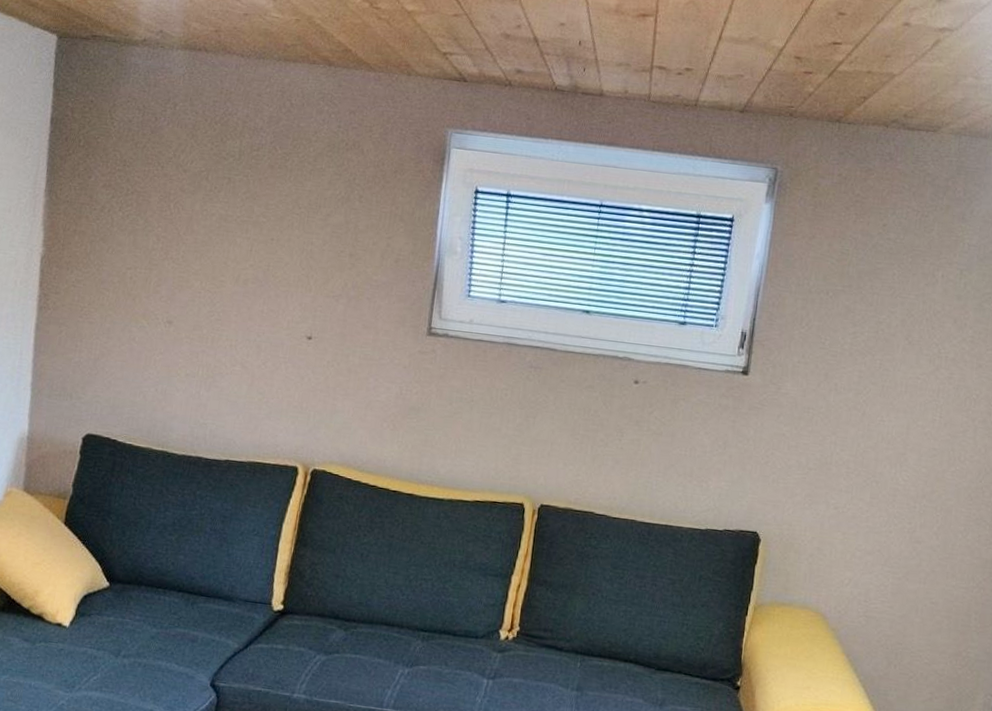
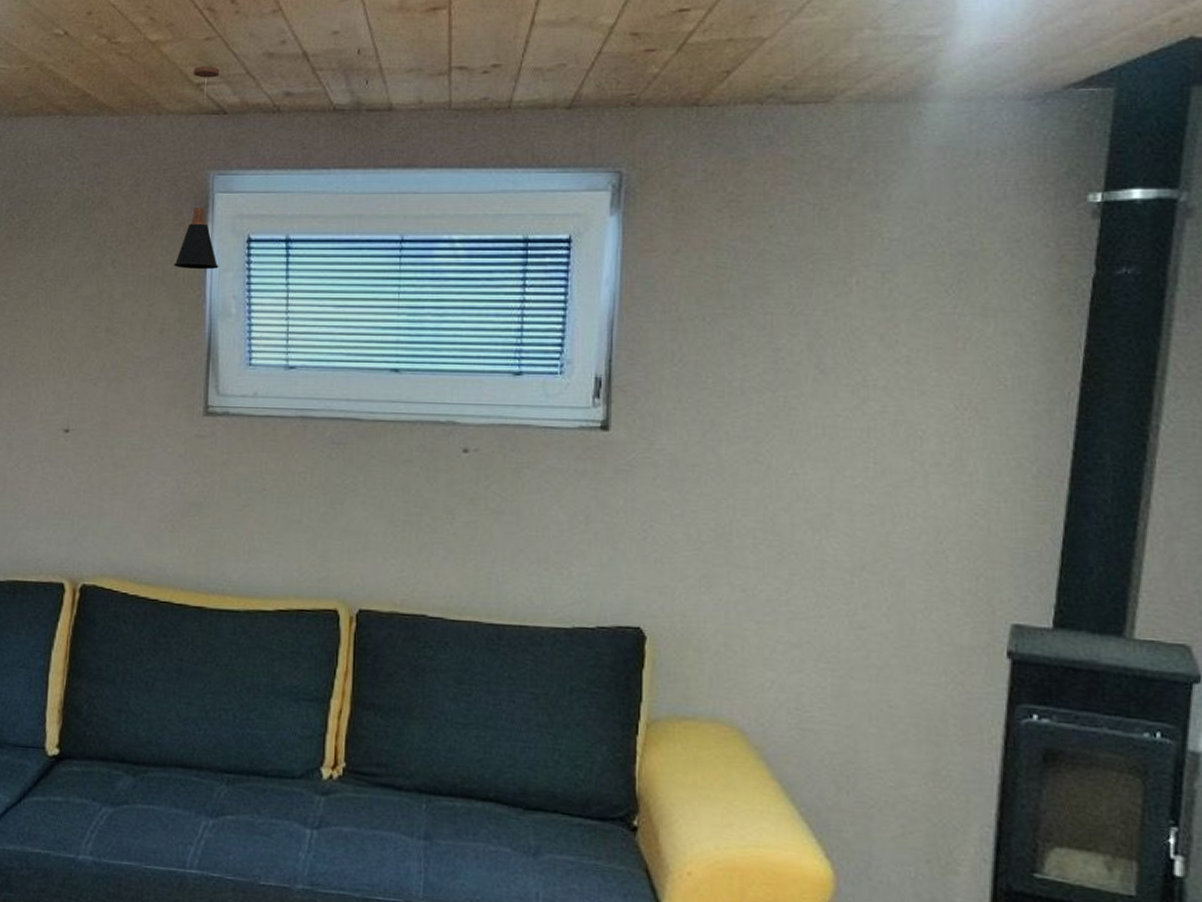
pendant lamp: none [412,38,464,213] -> present [174,67,220,270]

